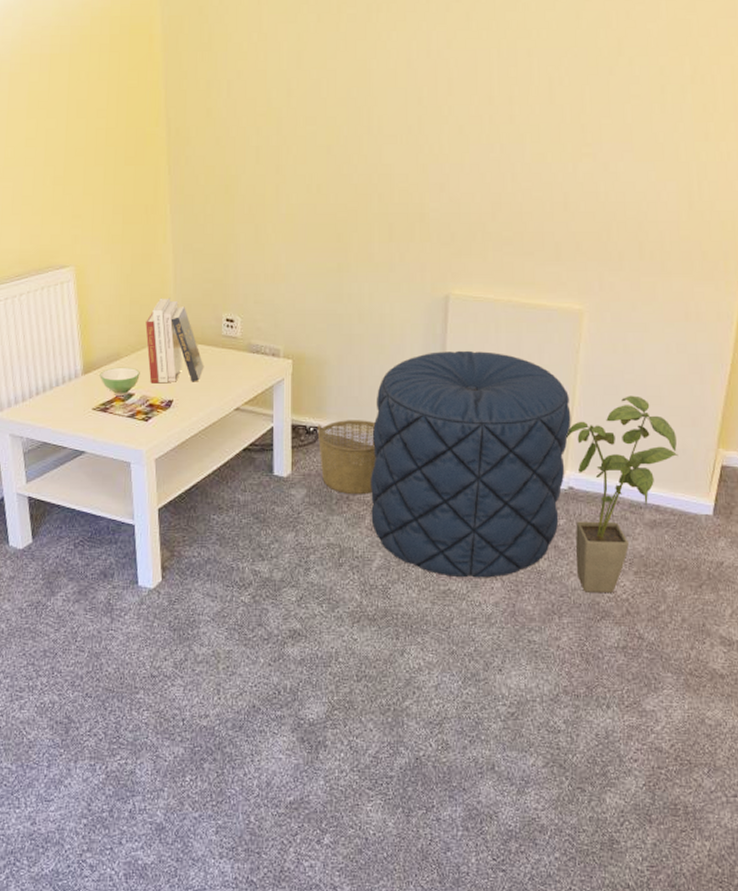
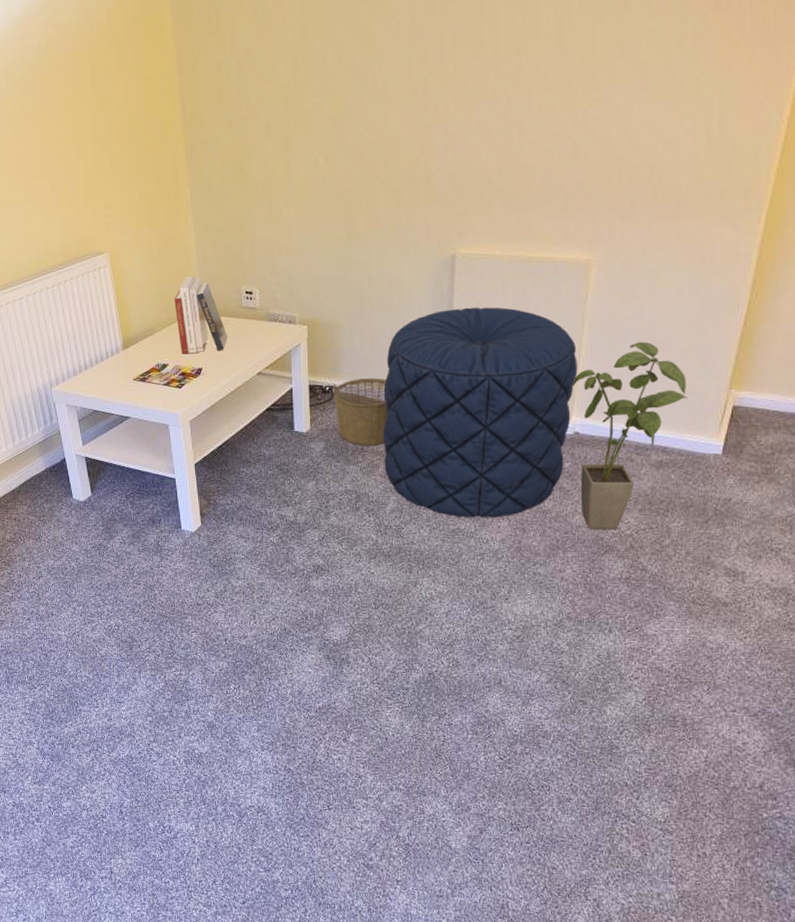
bowl: present [99,367,140,397] -> none [137,340,172,368]

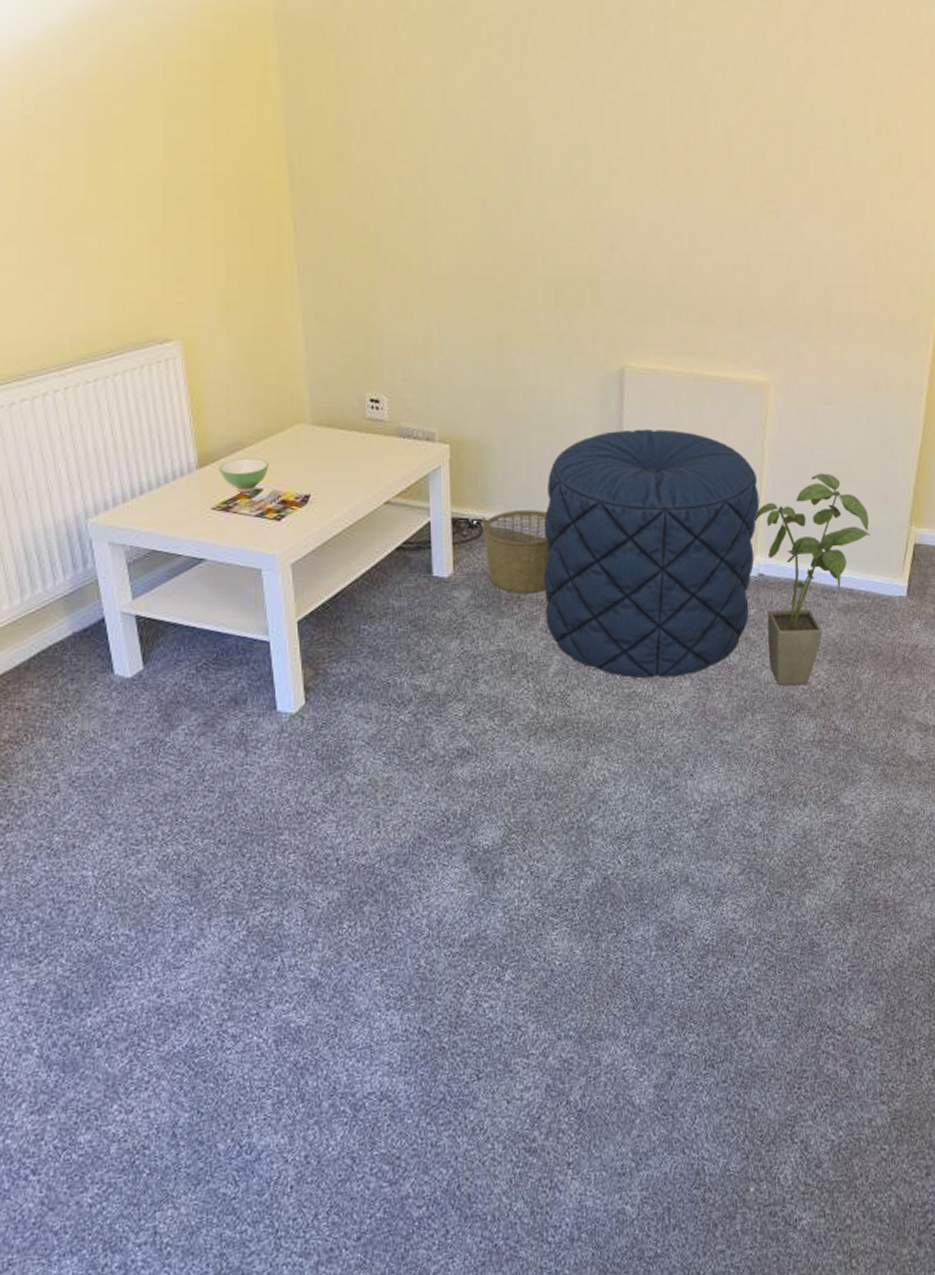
bowl: none [137,340,172,368] -> present [219,458,269,493]
books: present [174,275,228,354] -> none [273,375,346,477]

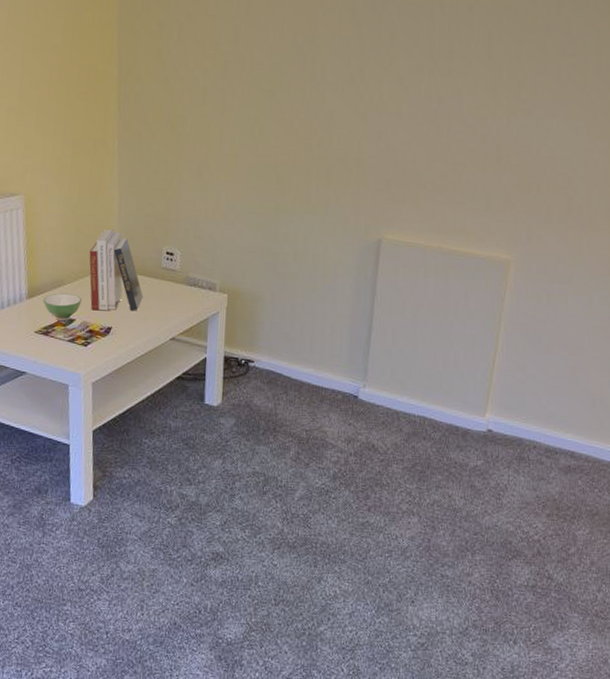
books: none [273,375,346,477] -> present [89,229,143,311]
basket: present [481,510,549,593] -> none [248,354,305,426]
pouf: present [543,428,760,678] -> none [296,293,493,513]
house plant: present [755,473,871,685] -> none [488,344,595,533]

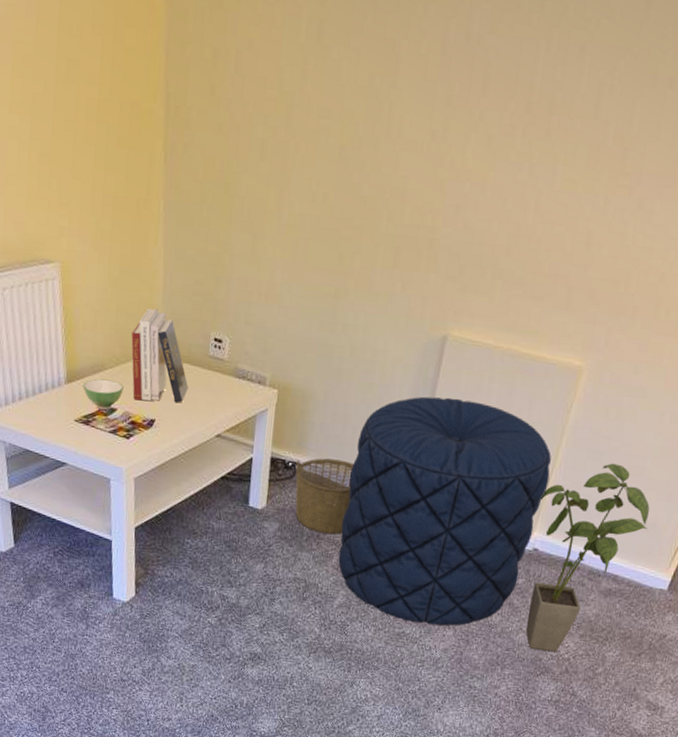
basket: none [248,354,305,426] -> present [295,458,354,534]
pouf: none [296,293,493,513] -> present [338,396,552,626]
house plant: none [488,344,595,533] -> present [526,463,650,652]

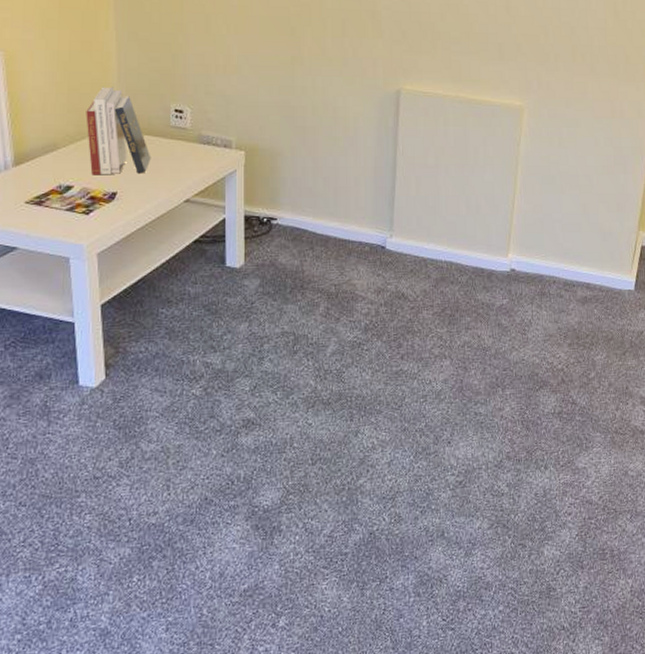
bowl: present [83,378,124,411] -> none [33,158,80,189]
basket: present [295,458,354,534] -> none [271,210,330,283]
pouf: present [338,396,552,626] -> none [324,143,513,358]
house plant: present [526,463,650,652] -> none [509,184,606,365]

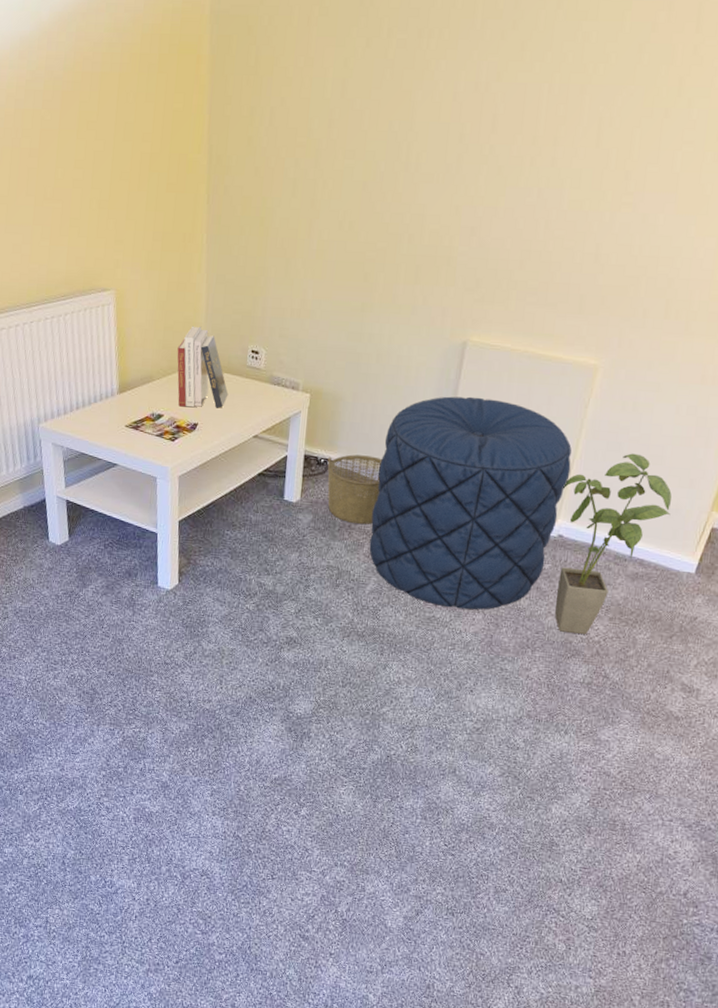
basket: none [271,210,330,283] -> present [327,454,383,524]
pouf: none [324,143,513,358] -> present [369,396,572,610]
house plant: none [509,184,606,365] -> present [555,453,672,634]

